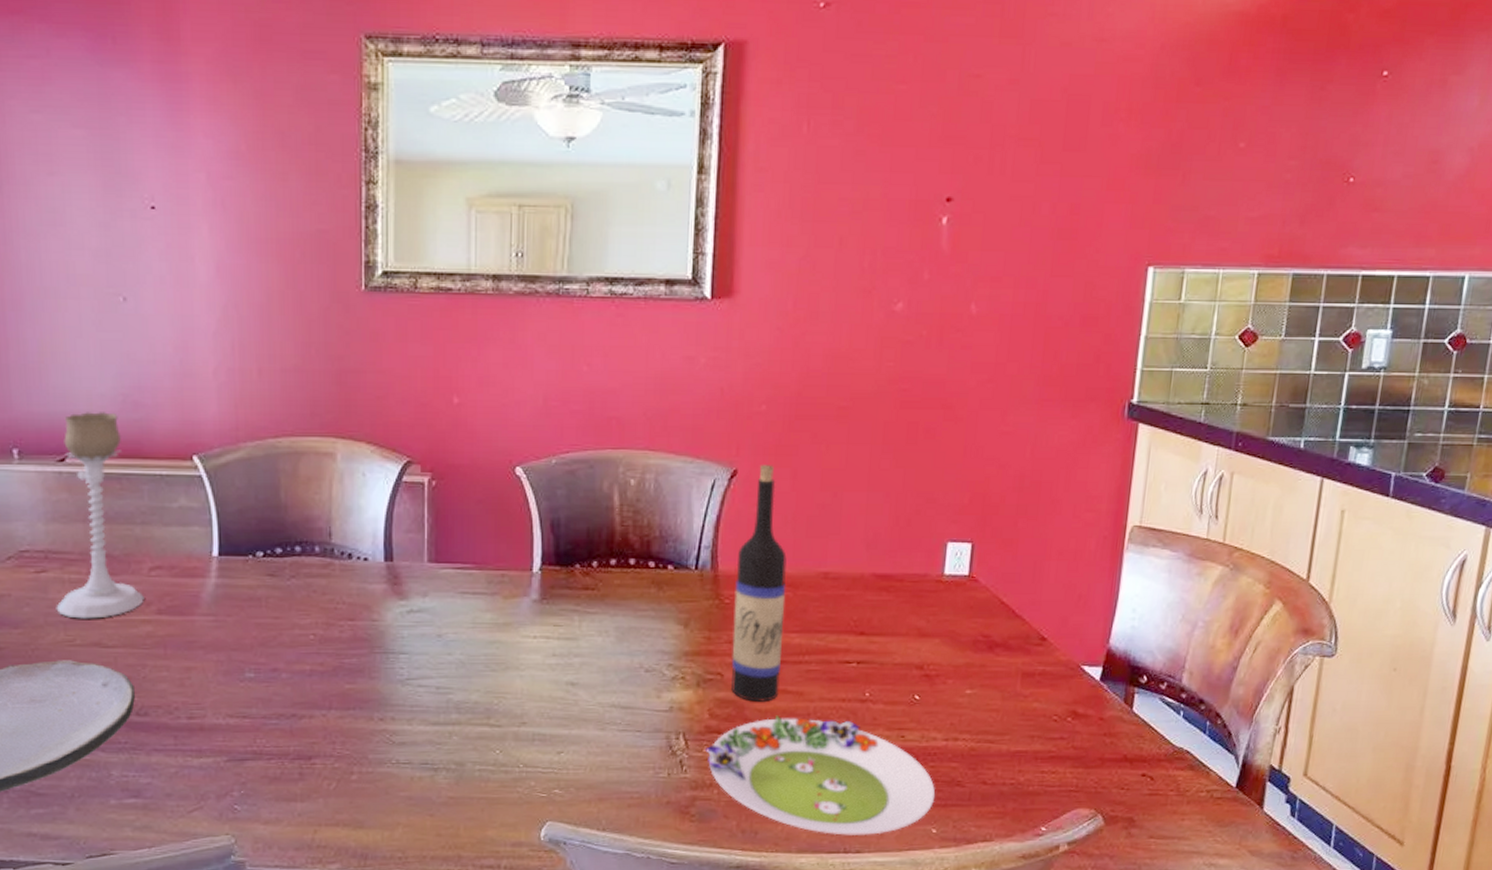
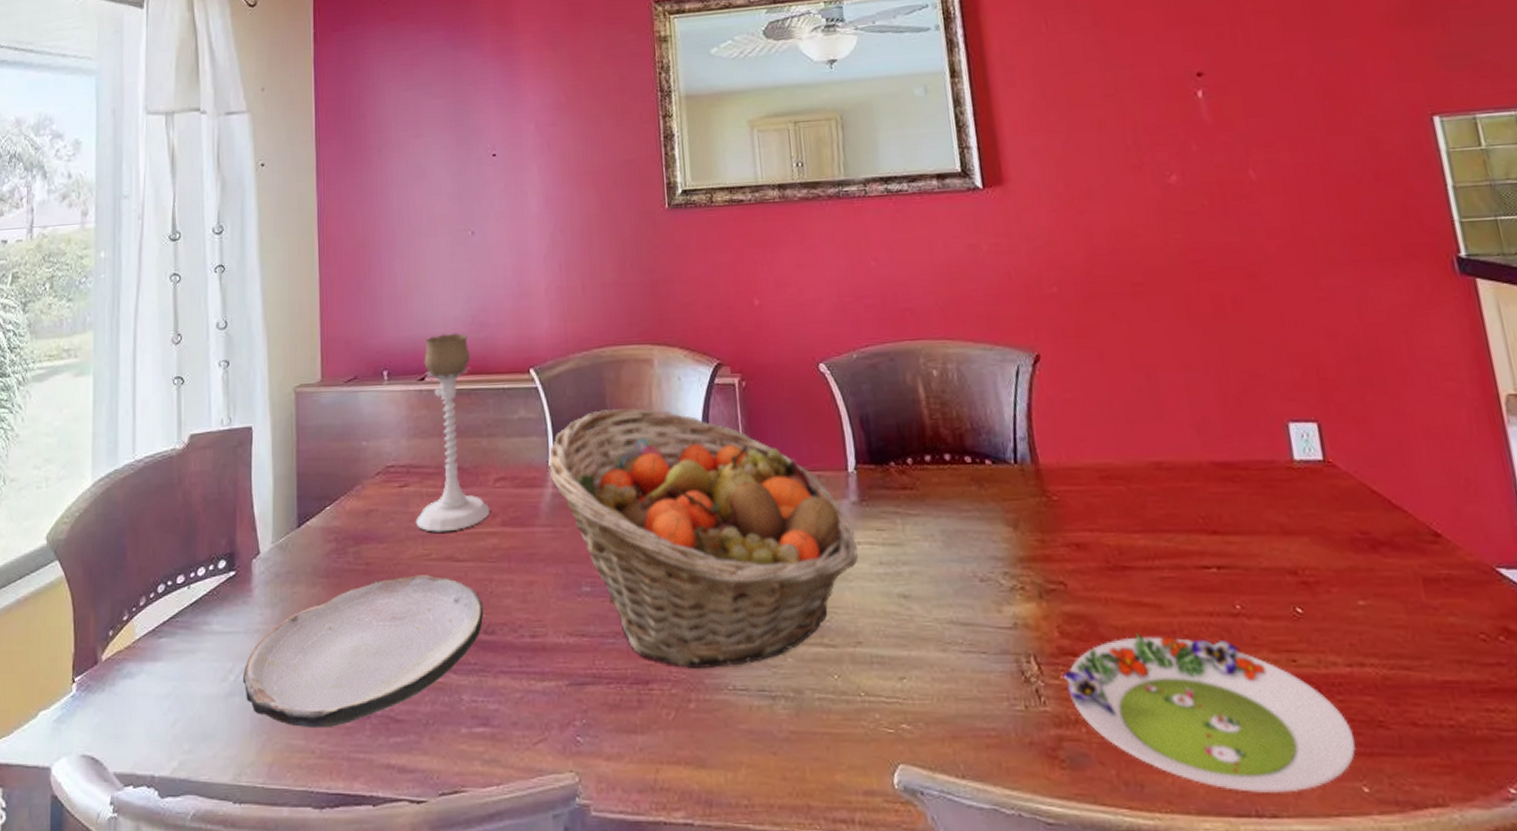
fruit basket: none [212,501,532,745] -> present [548,408,858,668]
wine bottle: present [731,465,787,702] -> none [1057,348,1134,617]

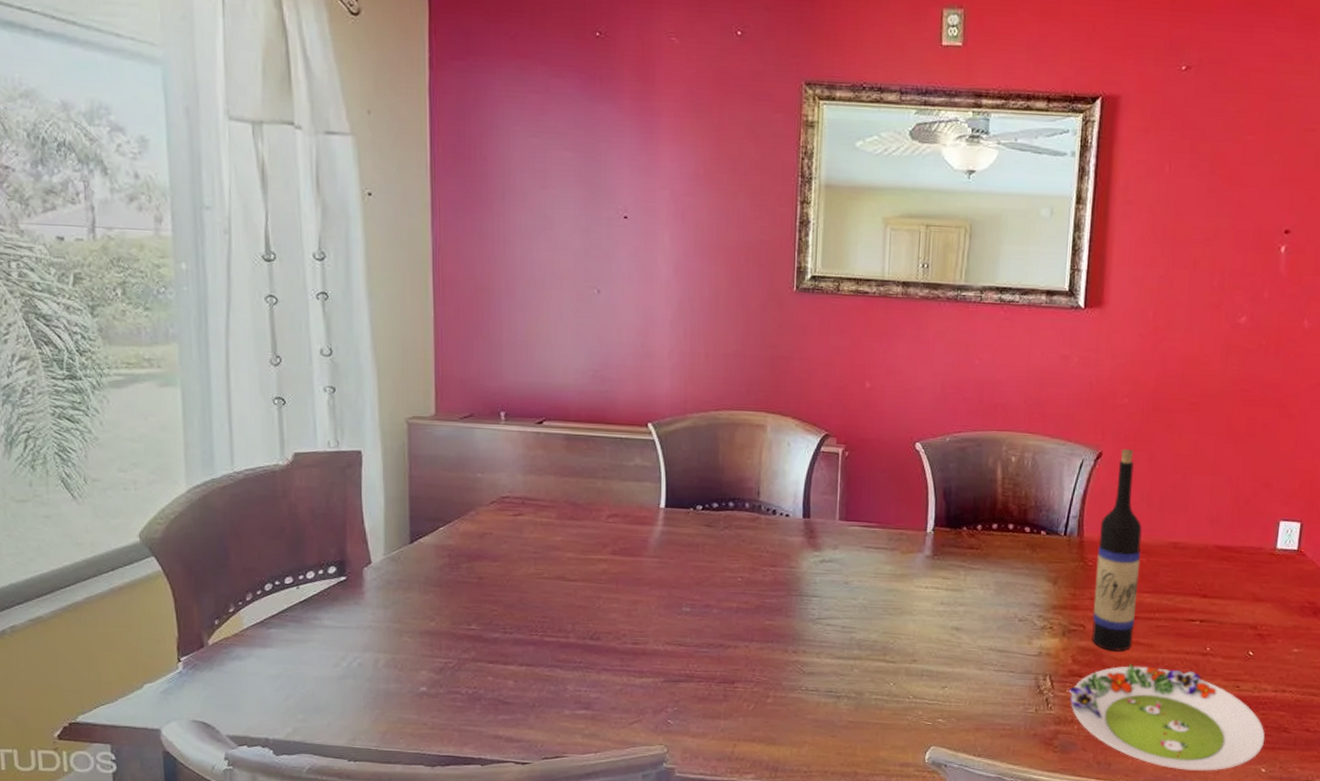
plate: present [243,575,483,729] -> none [356,590,590,707]
candle holder: present [415,333,490,532] -> none [528,383,602,556]
fruit basket: present [548,408,858,668] -> none [660,464,924,674]
wine bottle: none [1057,348,1134,617] -> present [1092,449,1142,651]

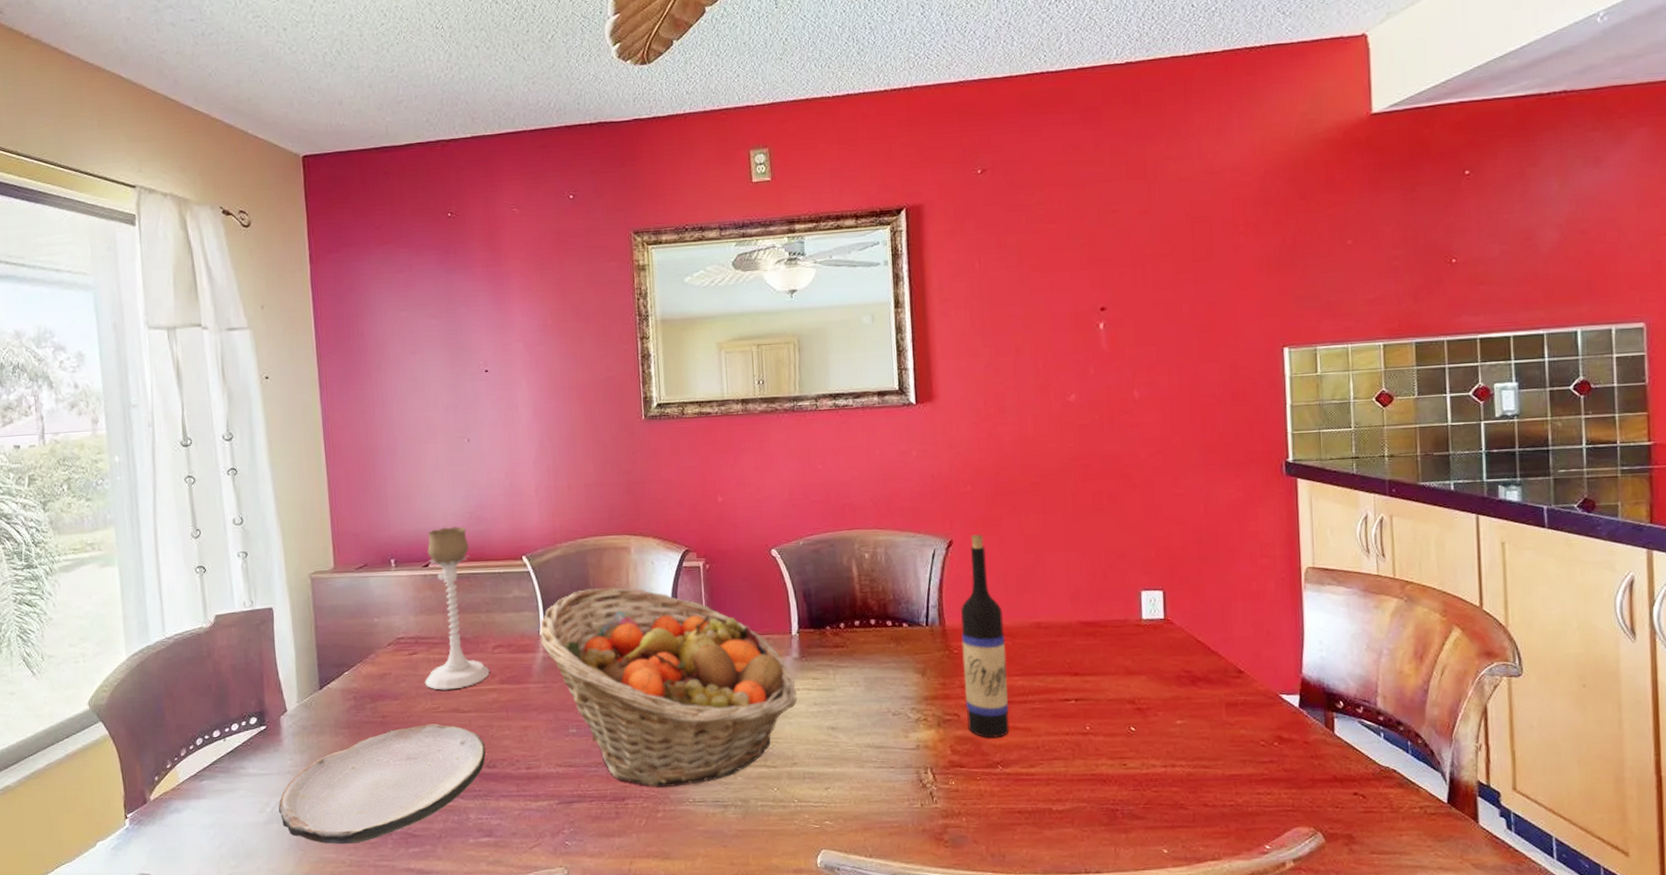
plate: none [356,590,590,707] -> present [279,724,486,845]
candle holder: none [528,383,602,556] -> present [424,527,490,690]
fruit basket: none [660,464,924,674] -> present [539,587,797,787]
salad plate: present [1068,663,1265,771] -> none [951,749,1161,857]

